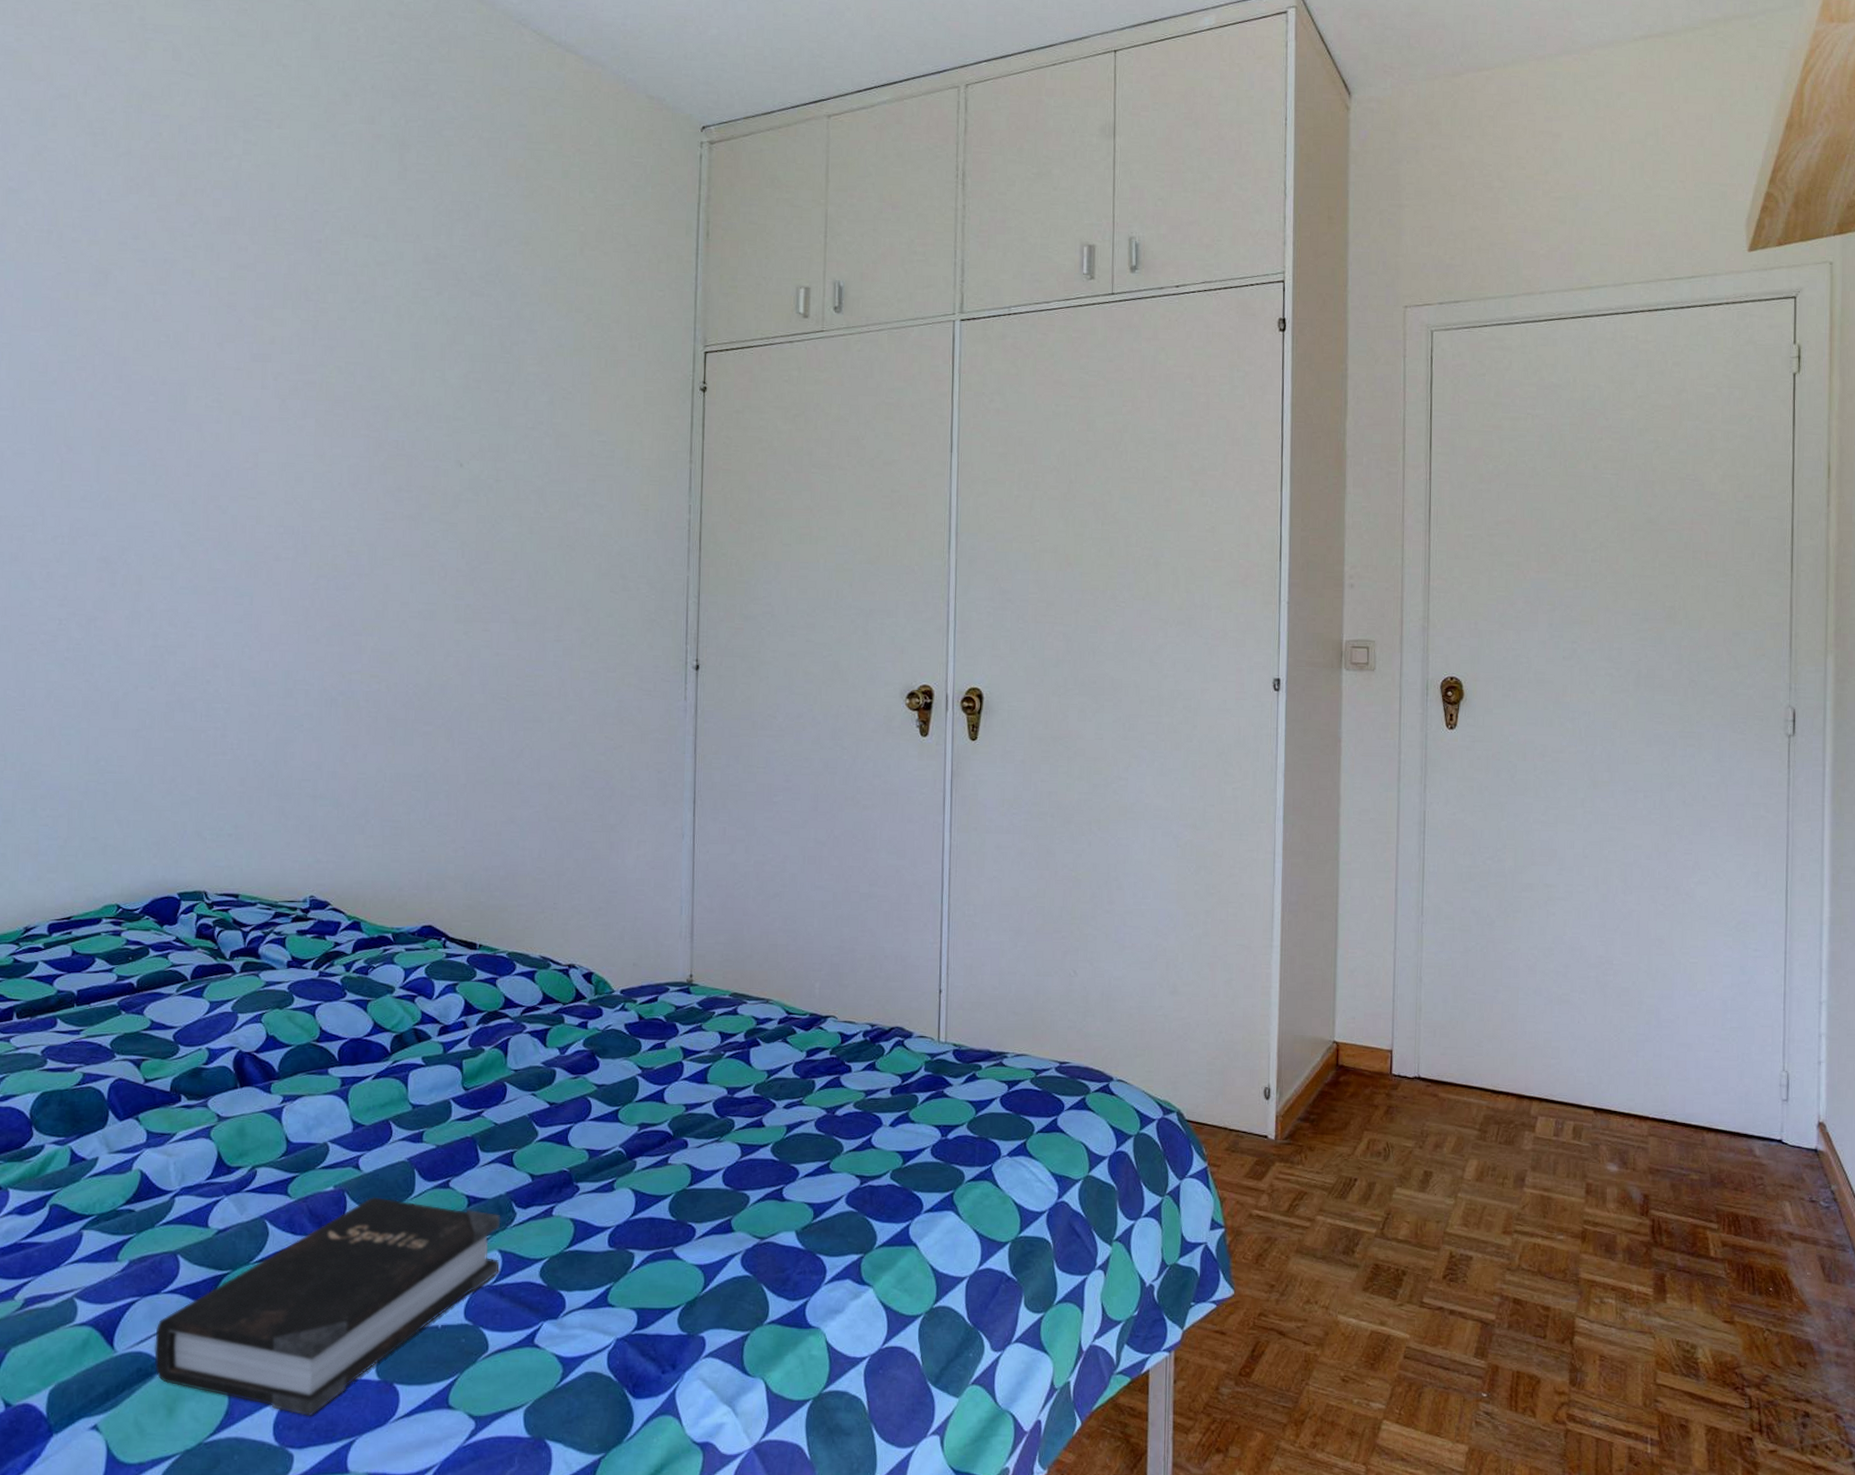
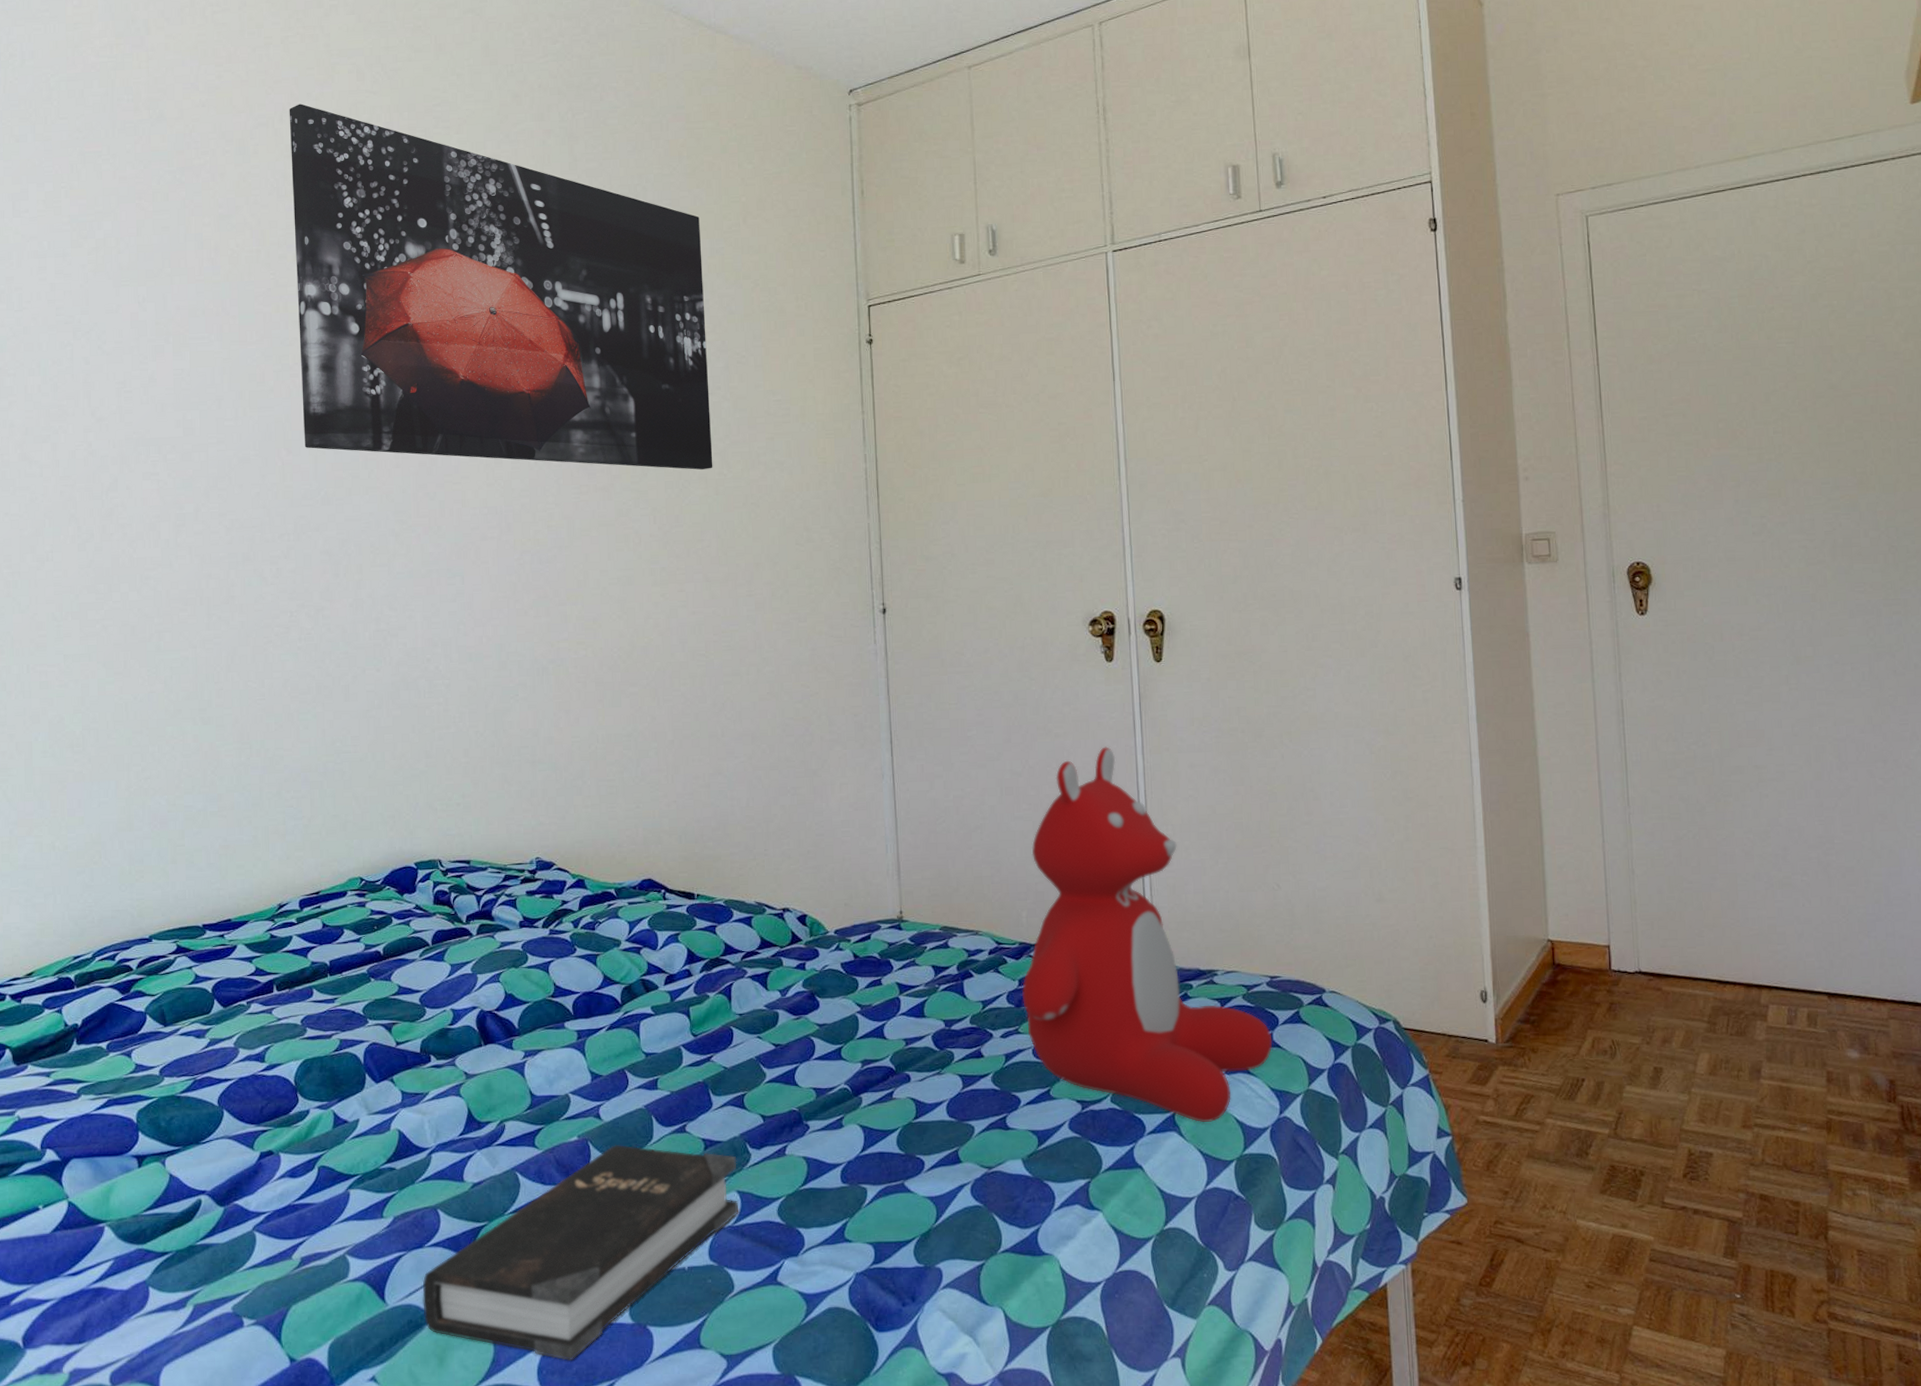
wall art: none [87,78,534,507] -> present [289,104,713,471]
teddy bear: none [808,822,1057,1203] -> present [1021,746,1273,1122]

